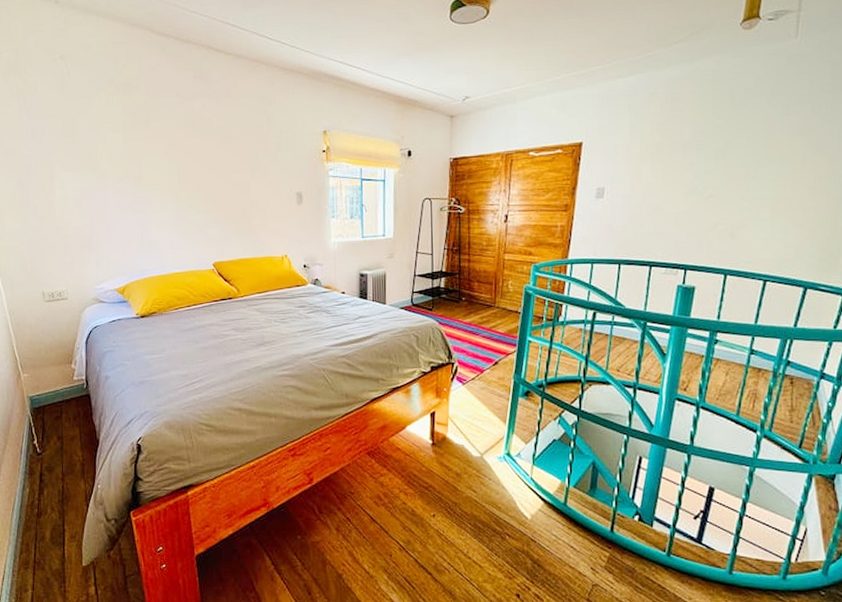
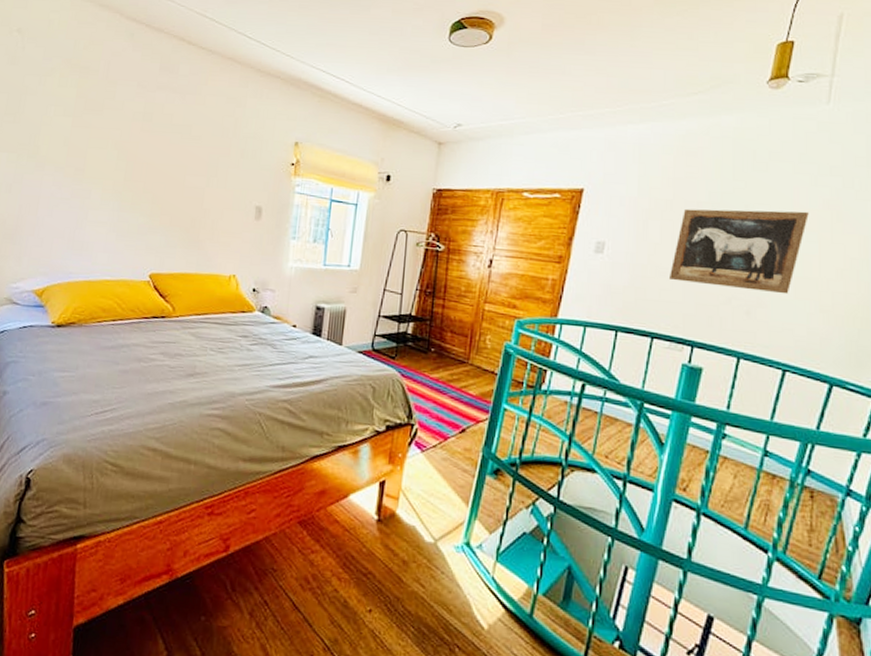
wall art: none [662,139,782,215] -> present [670,208,809,294]

